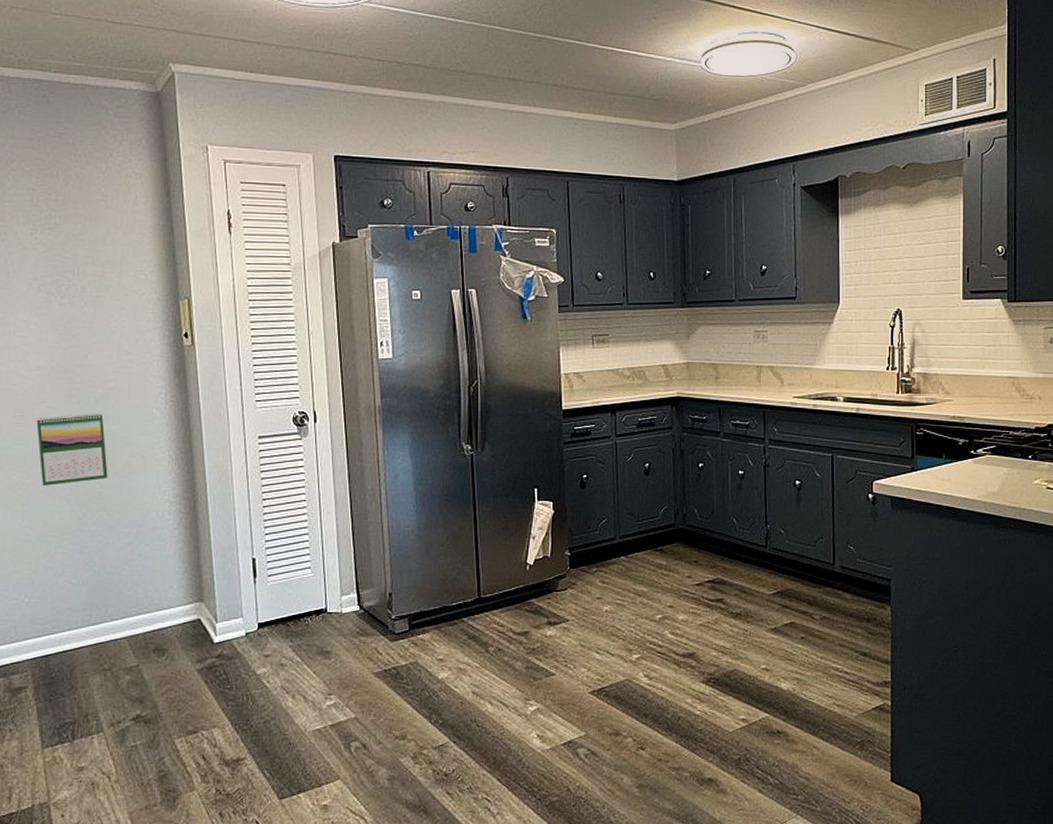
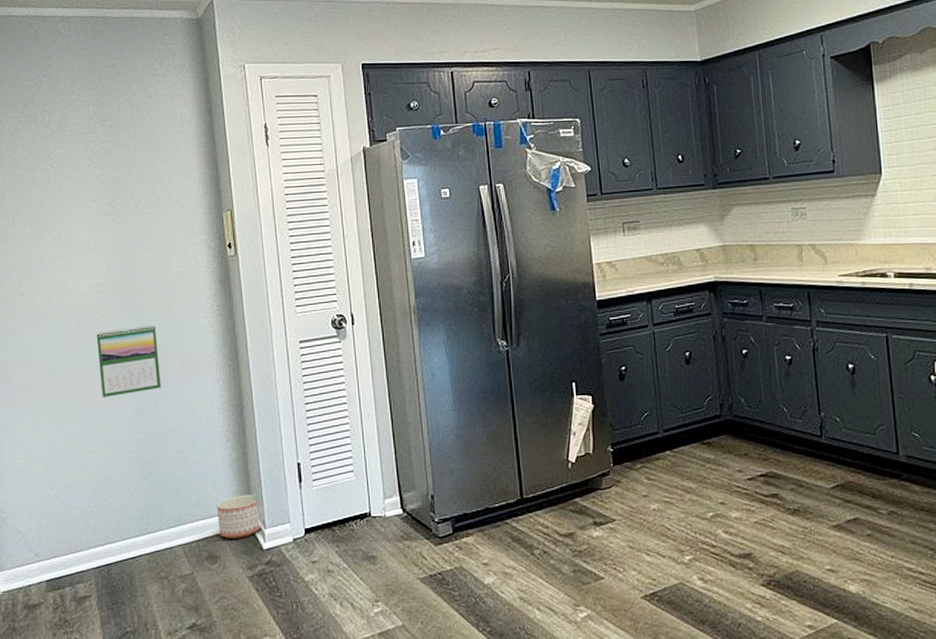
planter: none [165,588,213,632] -> present [216,494,262,539]

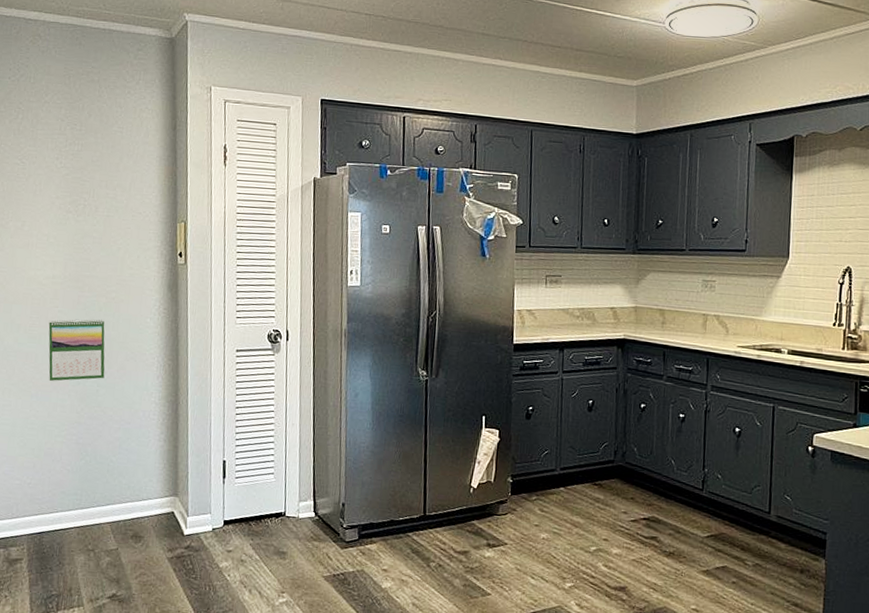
planter: present [216,494,262,539] -> none [144,483,186,523]

